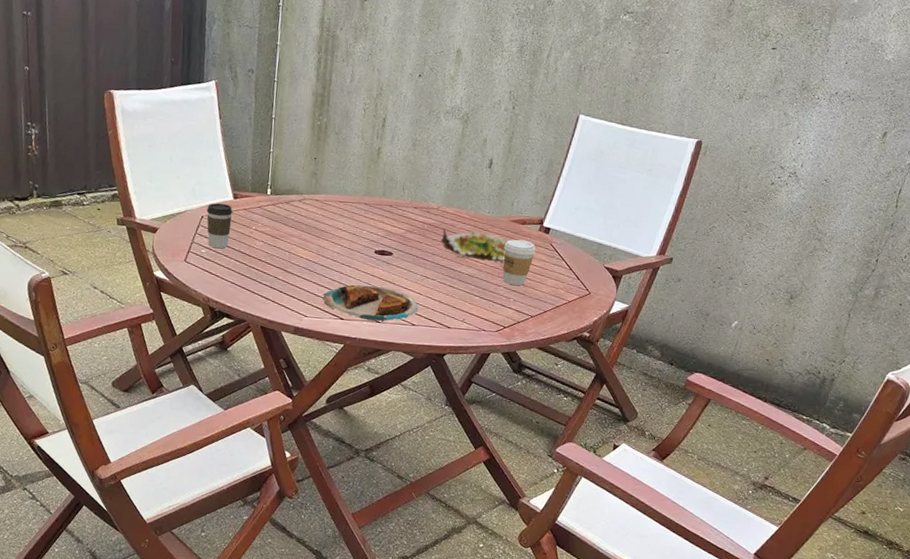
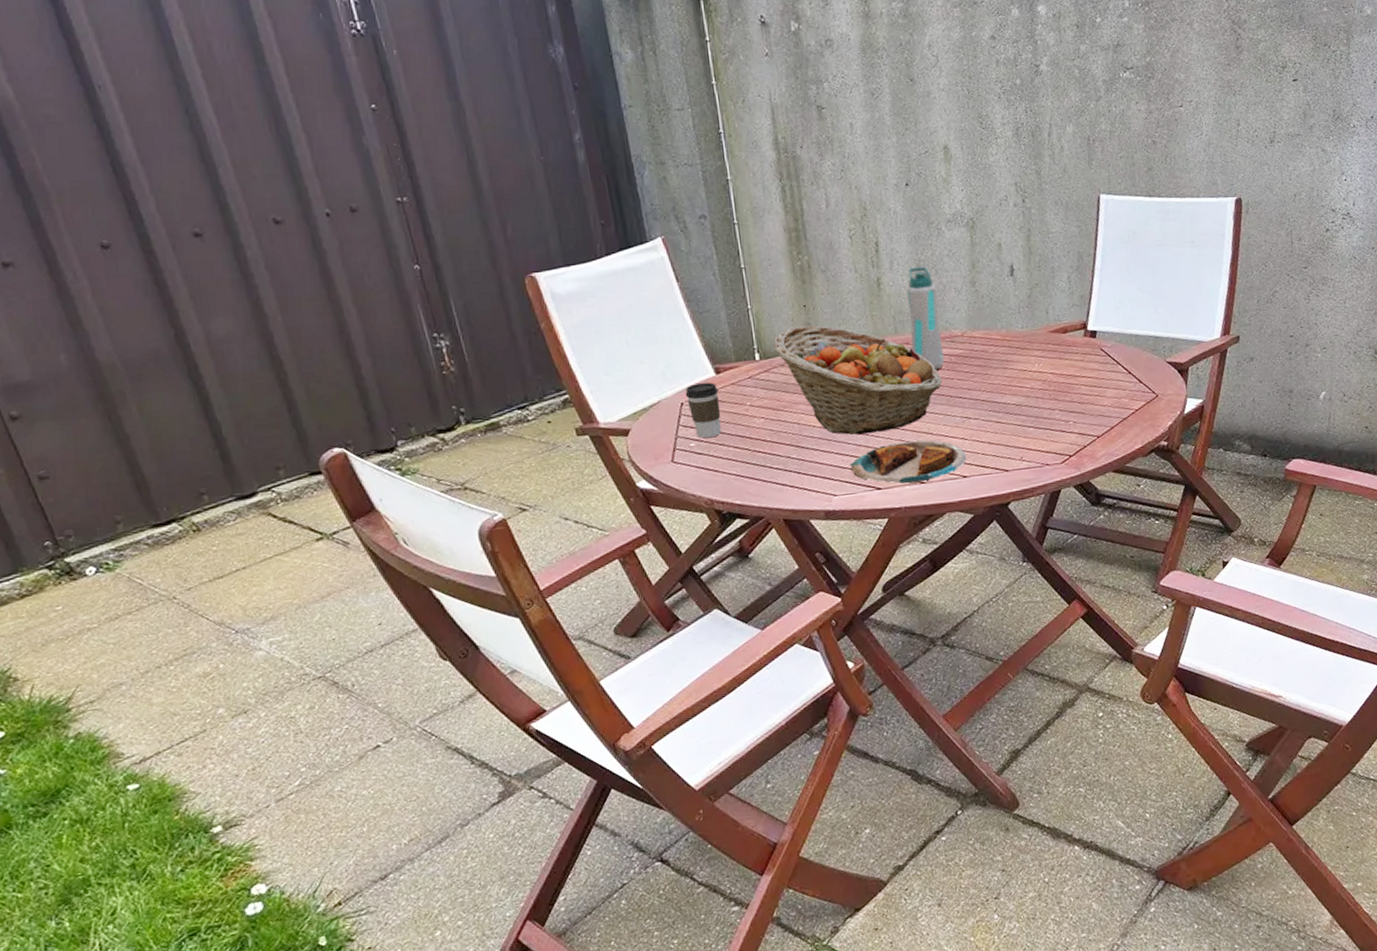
fruit basket: none [284,174,412,274] -> present [774,325,942,435]
water bottle: none [393,144,425,232] -> present [906,266,945,369]
salad plate: present [441,229,510,268] -> none [974,351,1055,388]
coffee cup: present [503,239,536,286] -> none [1049,350,1086,406]

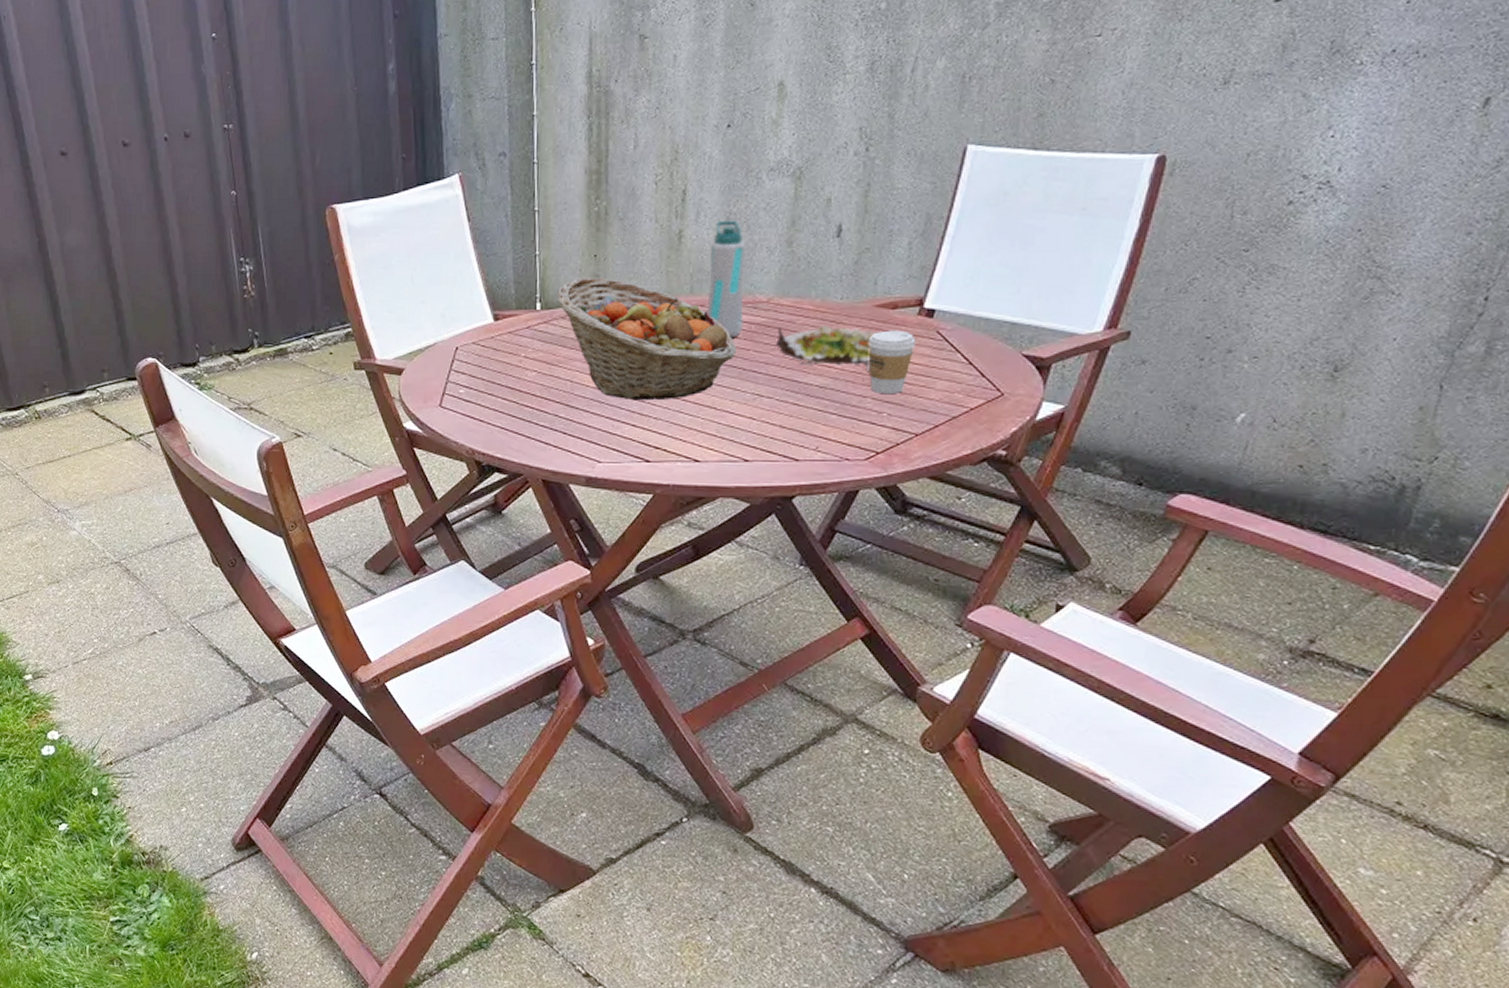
coffee cup: present [685,382,722,439] -> none [461,328,495,386]
plate: present [848,440,967,484] -> none [617,413,752,461]
salad plate: none [974,351,1055,388] -> present [776,326,876,371]
coffee cup: none [1049,350,1086,406] -> present [868,330,916,395]

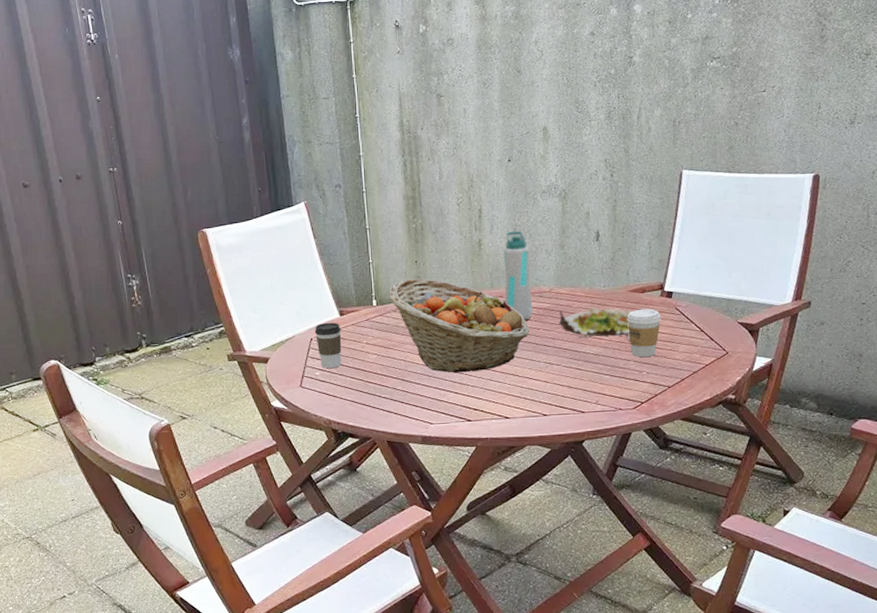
coffee cup: none [461,328,495,386] -> present [314,322,342,369]

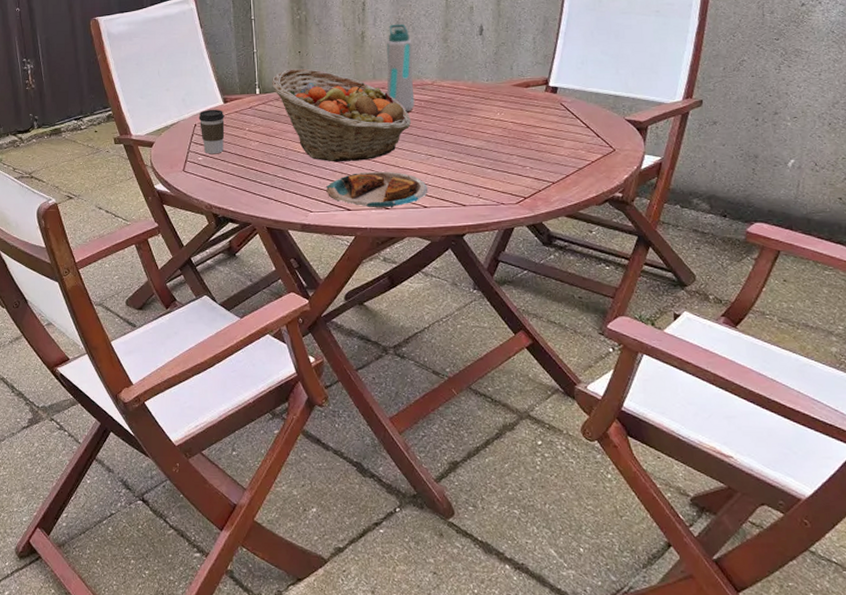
plate: none [444,380,548,418] -> present [324,171,428,208]
salad plate: present [559,307,632,341] -> none [441,101,515,135]
coffee cup: present [627,308,661,358] -> none [510,103,546,153]

